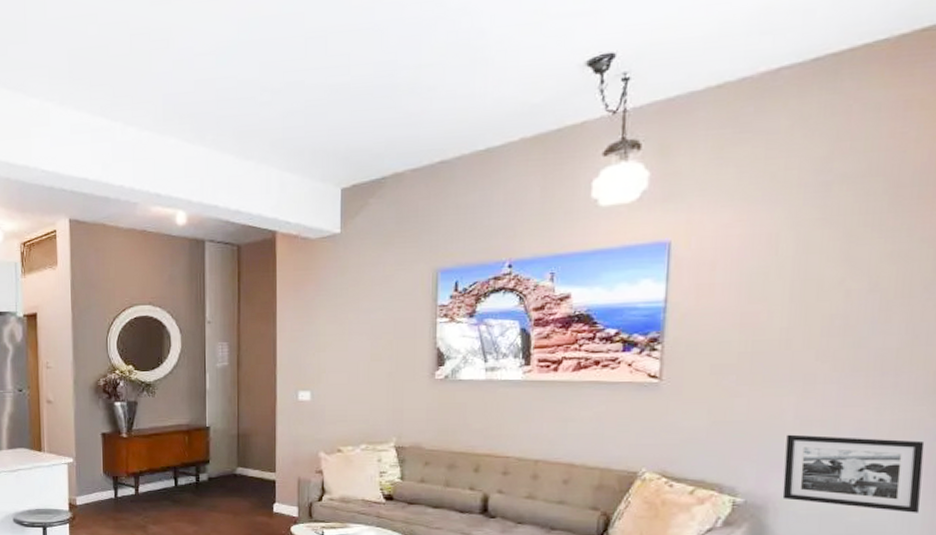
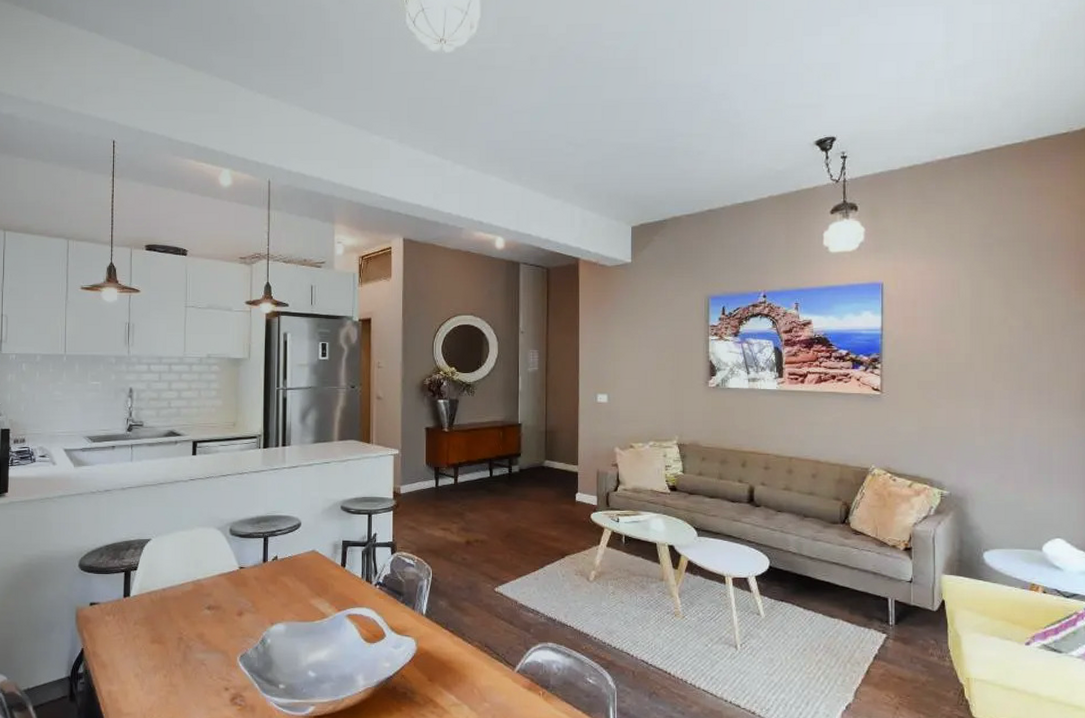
picture frame: present [782,434,925,513] -> none [976,439,1075,504]

